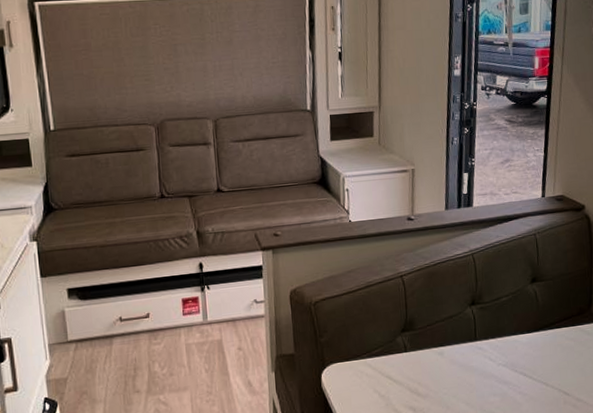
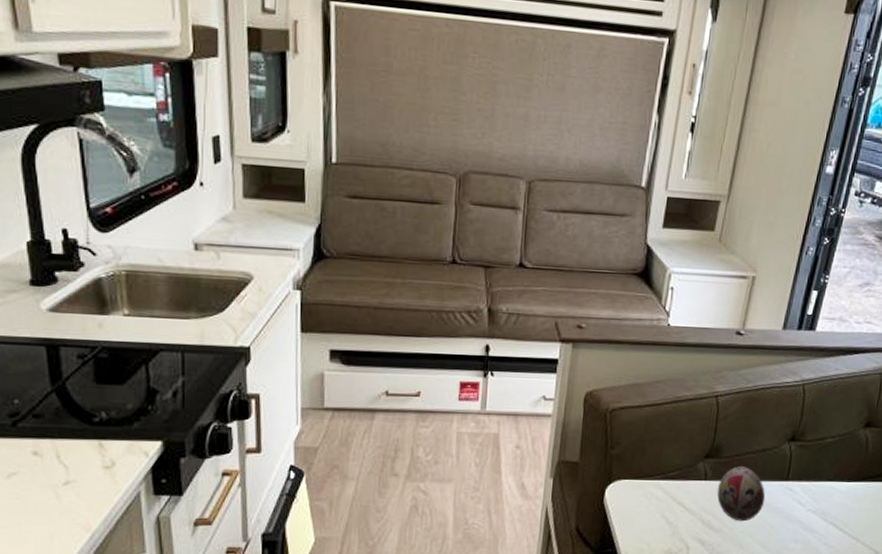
decorative egg: none [417,334,461,385] -> present [717,466,766,522]

